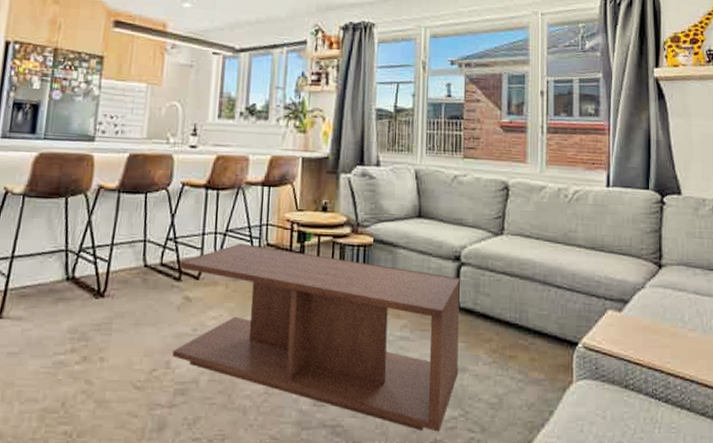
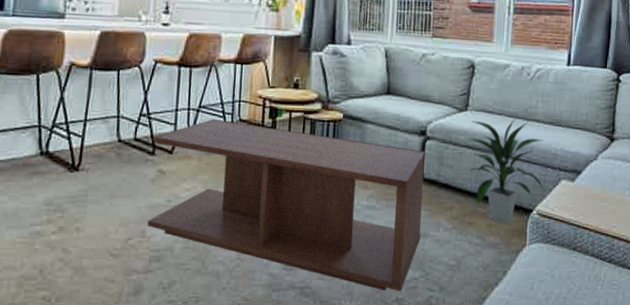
indoor plant: none [503,242,591,358] -> present [466,117,545,224]

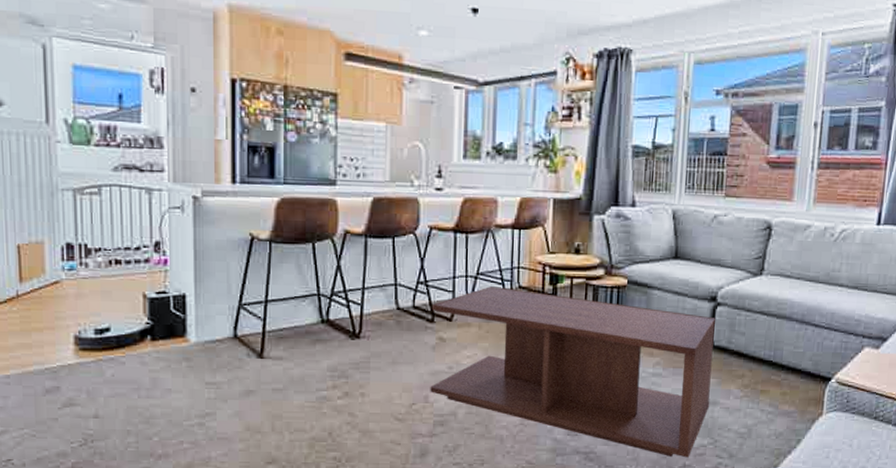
indoor plant: present [466,117,545,224] -> none [760,282,848,392]

